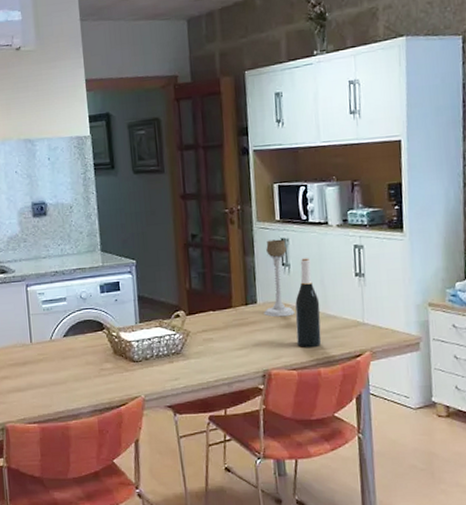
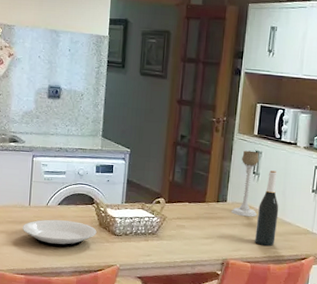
plate: none [26,353,113,385] -> present [22,219,97,247]

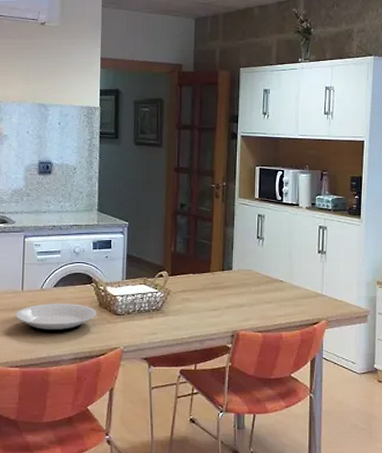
candle holder: present [231,150,259,217] -> none [238,215,264,284]
wine bottle: present [255,170,279,247] -> none [264,234,286,314]

